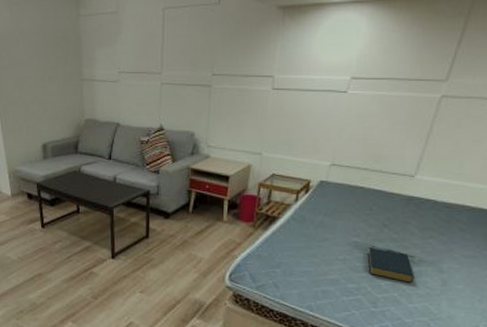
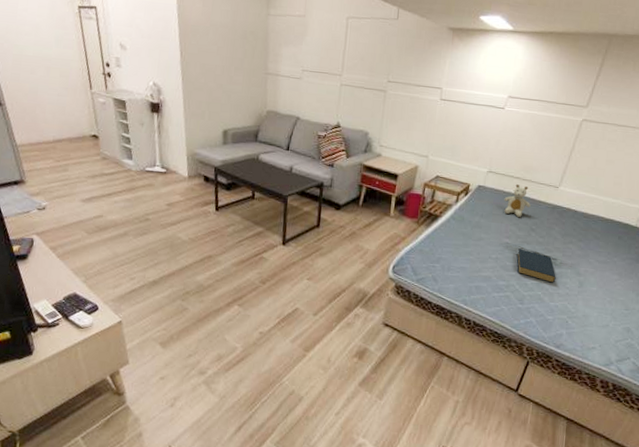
stuffed bear: none [350,176,382,213] -> present [504,184,531,217]

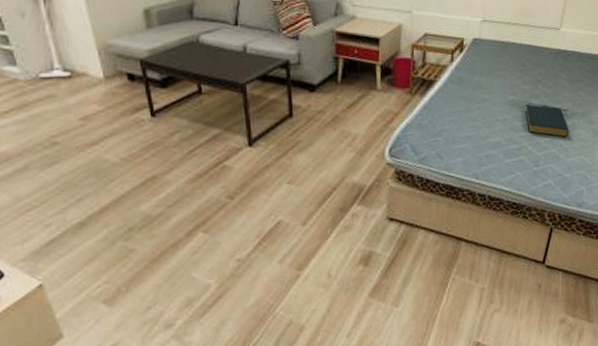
stuffed bear: present [504,184,531,217] -> none [503,31,533,69]

